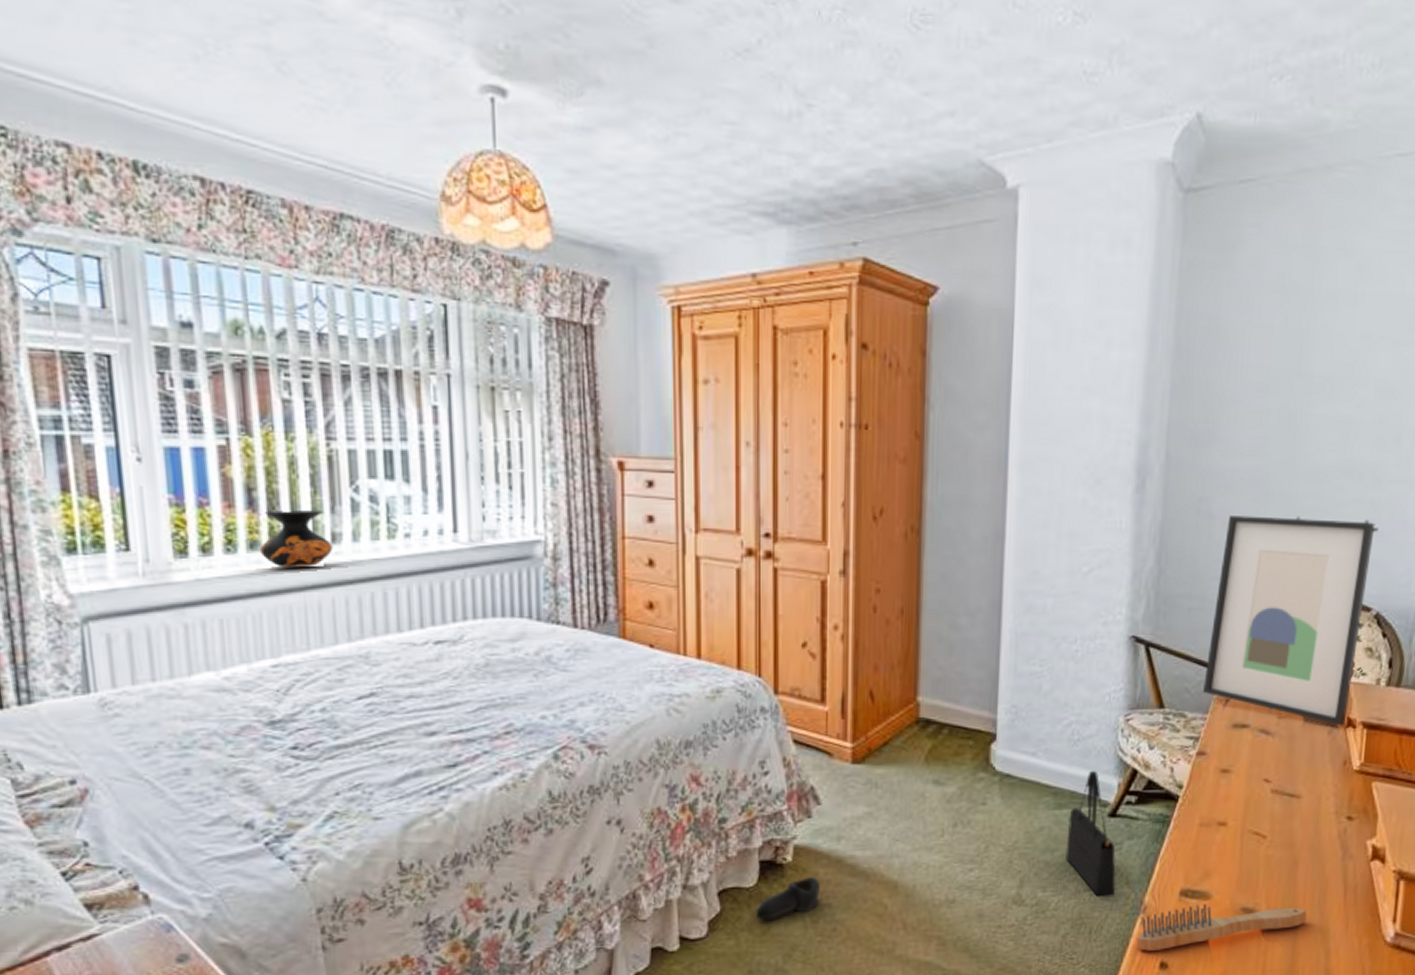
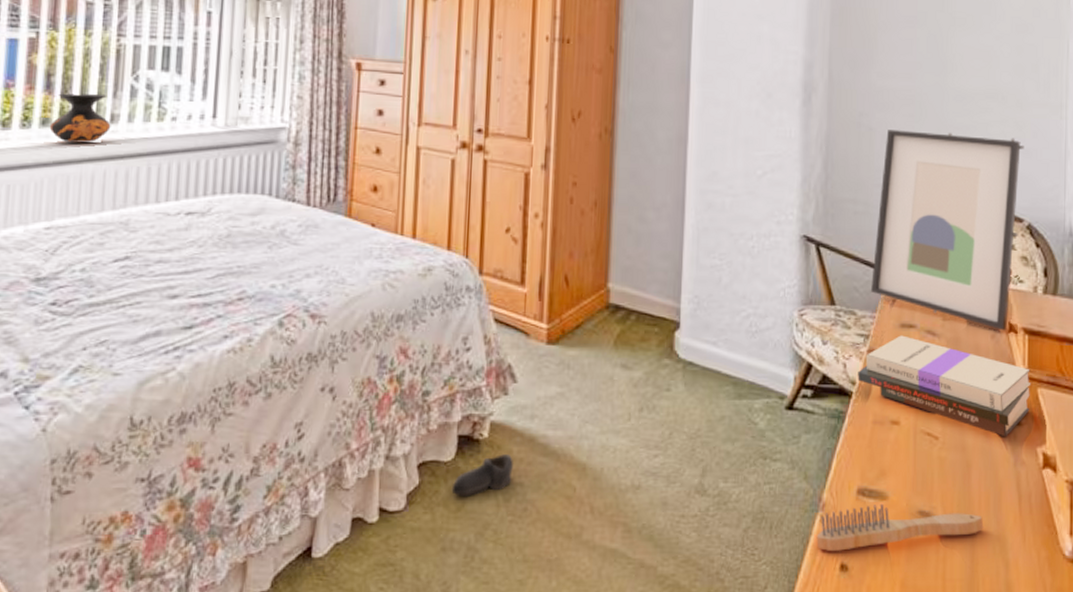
tote bag: present [1066,770,1116,897] -> none [746,362,794,491]
books: none [1185,736,1366,833] -> present [858,335,1031,437]

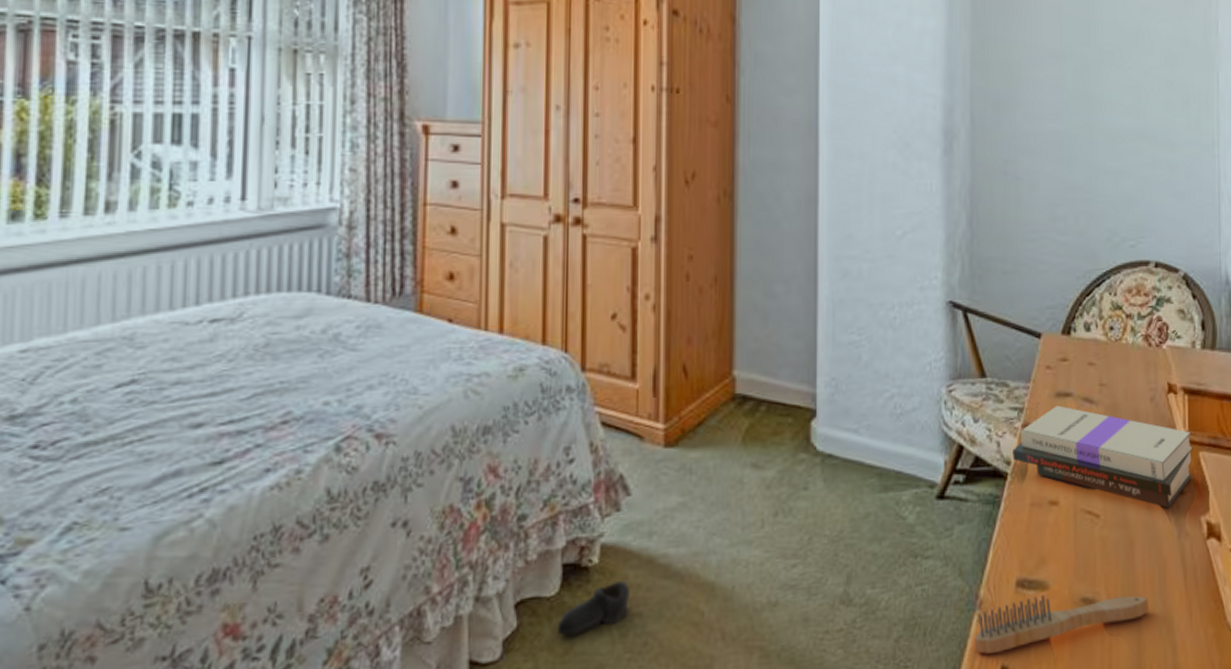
vase: present [49,93,111,143] -> none [21,178,106,241]
picture frame: present [871,130,1024,331] -> none [1024,178,1177,392]

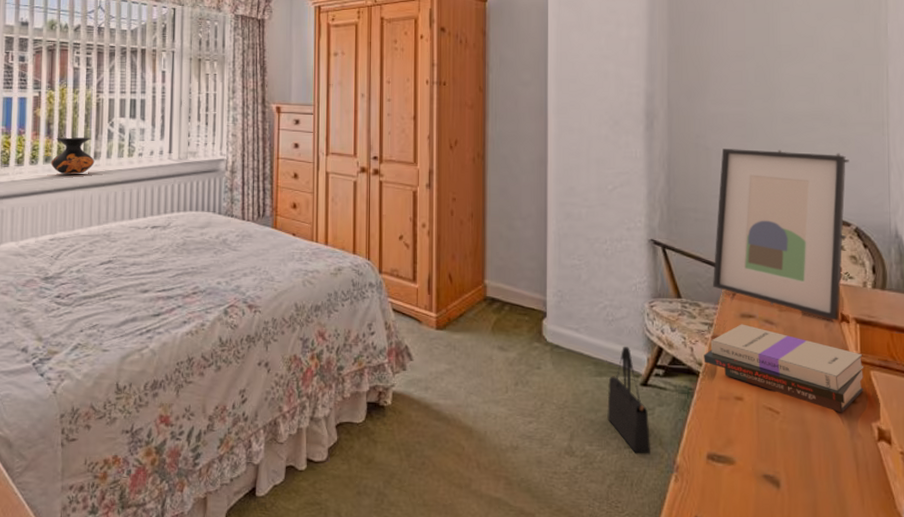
vase: none [21,178,106,241] -> present [50,137,95,175]
shoe: present [557,581,629,637] -> none [363,418,412,451]
tote bag: none [894,447,948,592] -> present [607,346,650,454]
wire brush: present [974,594,1149,654] -> none [672,467,825,507]
picture frame: none [1024,178,1177,392] -> present [713,149,849,321]

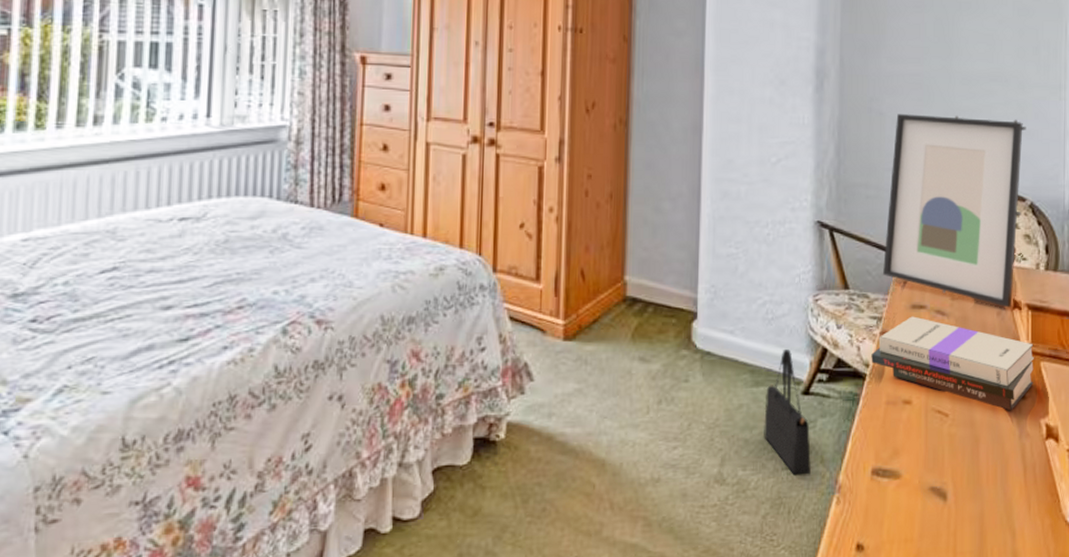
vase: present [50,137,95,175] -> none [25,94,94,148]

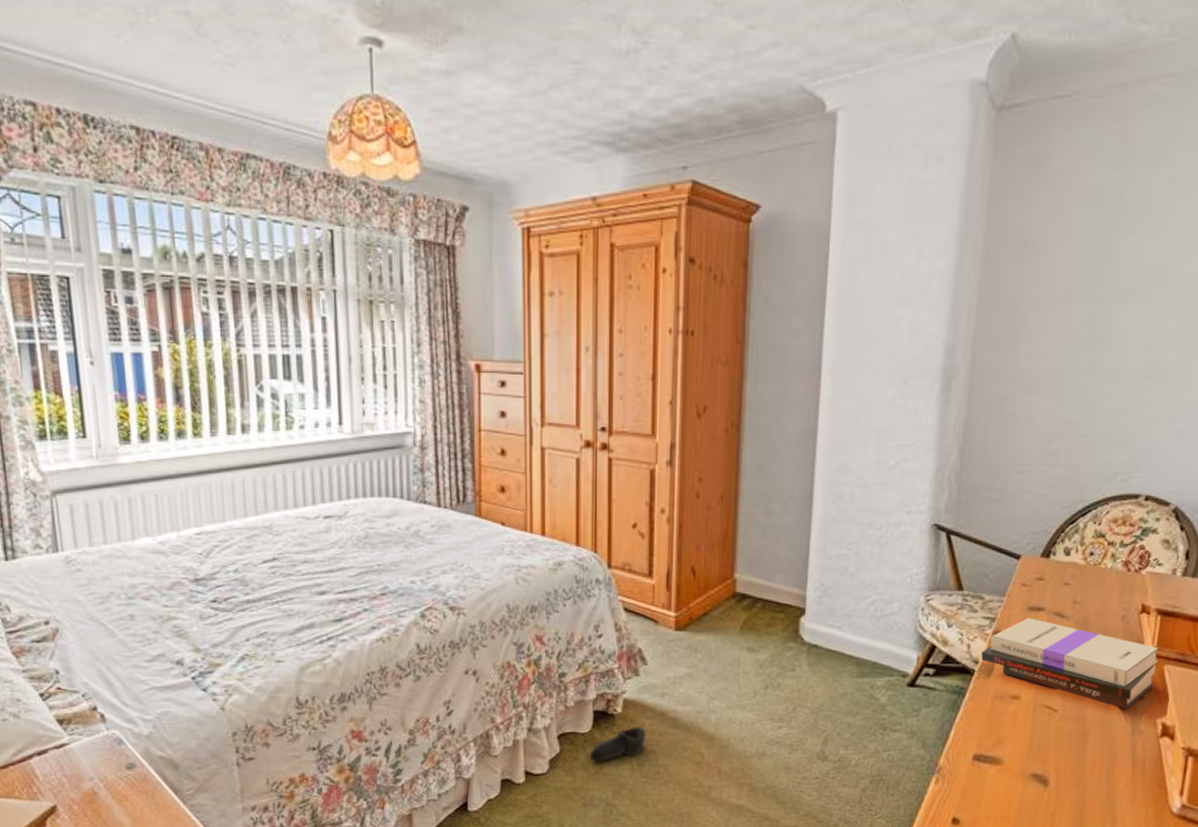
shoe: none [468,454,531,500] -> present [589,727,646,762]
tote bag: present [764,348,811,476] -> none [866,644,914,757]
picture frame: present [883,114,1026,308] -> none [1001,415,1181,612]

